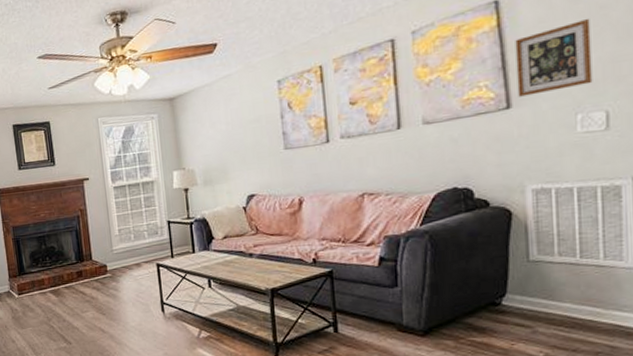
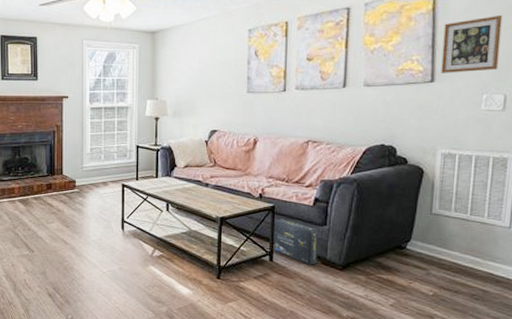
box: none [334,283,393,333] -> present [273,218,319,265]

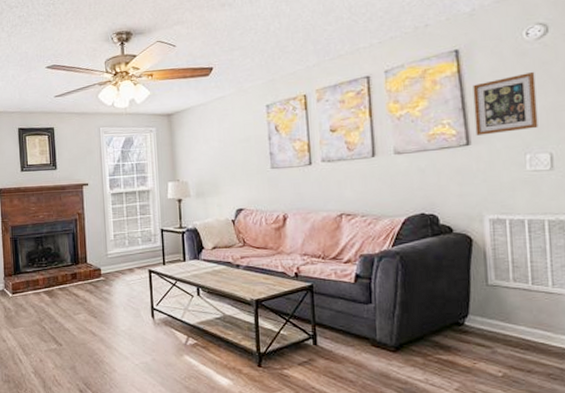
box: present [273,218,319,265] -> none [314,298,367,348]

